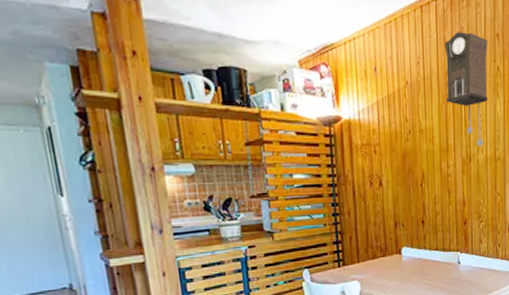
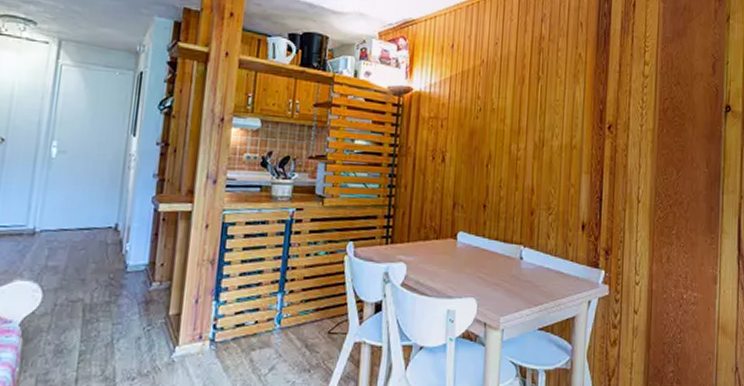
pendulum clock: present [444,32,488,147] -> none [522,18,571,132]

